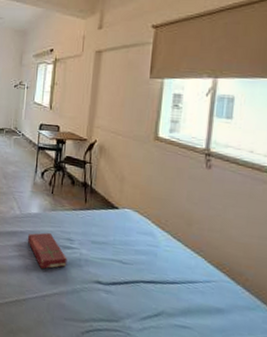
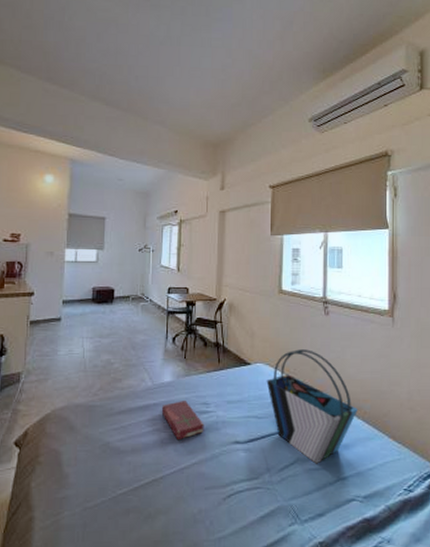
tote bag: none [134,200,238,322] -> present [266,349,358,464]

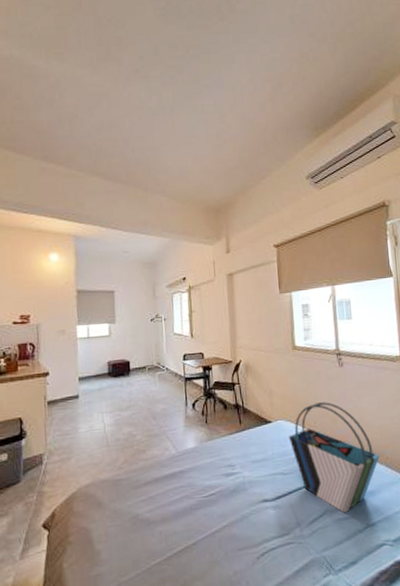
book: present [161,401,204,441] -> none [187,465,232,505]

